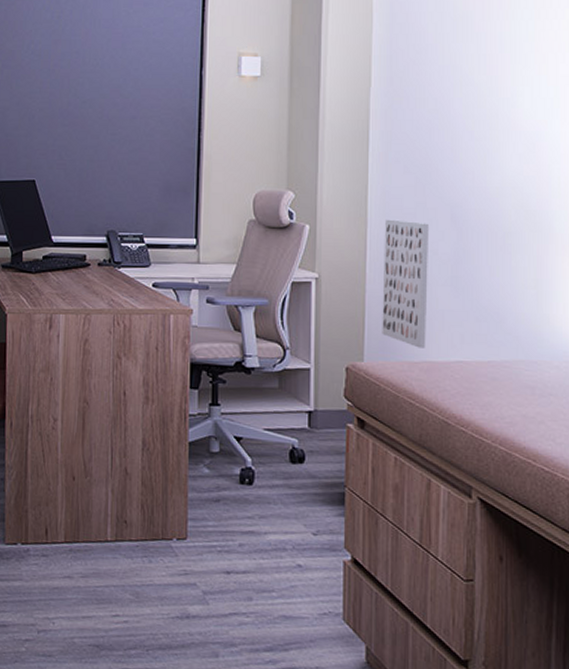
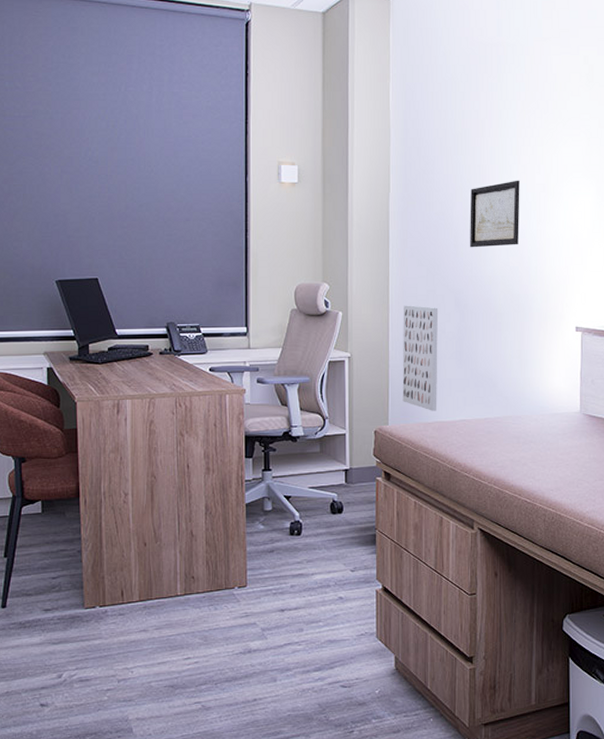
wall art: none [471,71,538,153] -> present [470,180,520,248]

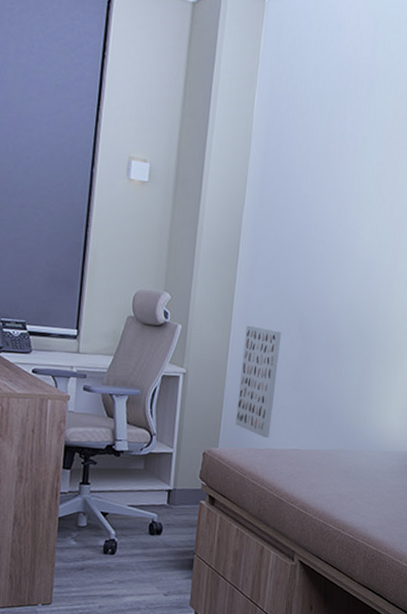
wall art: present [470,180,520,248] -> none [321,209,378,277]

